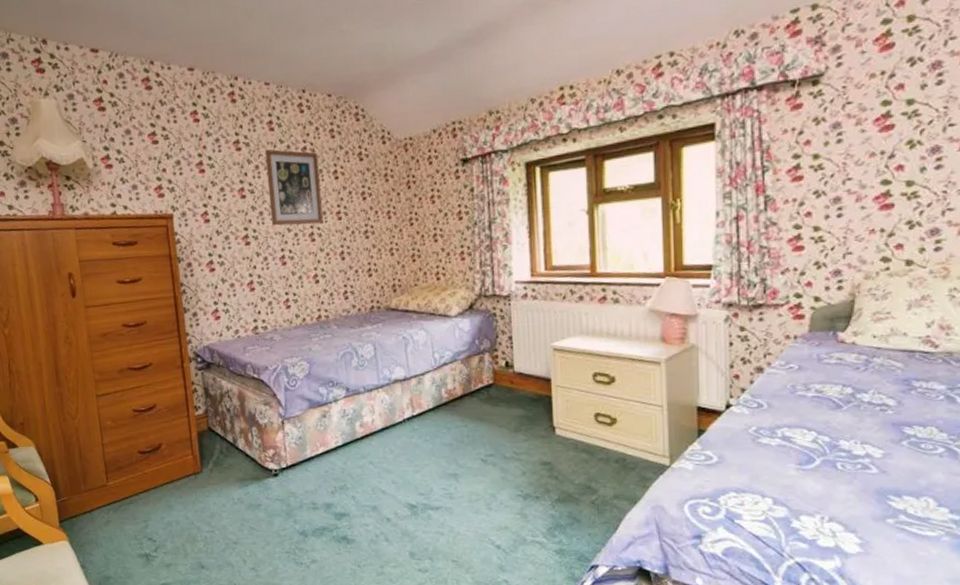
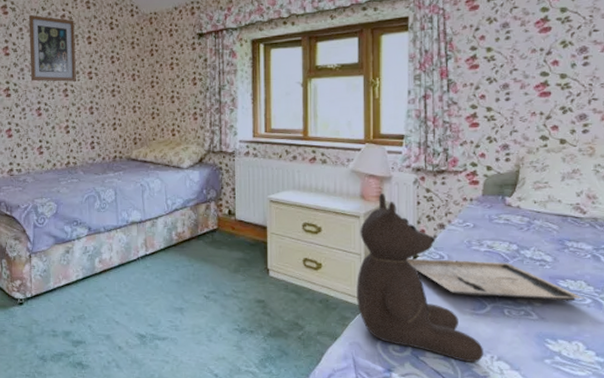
teddy bear: none [658,334,813,525] -> present [357,192,484,363]
tray: none [718,408,936,453] -> present [406,258,585,302]

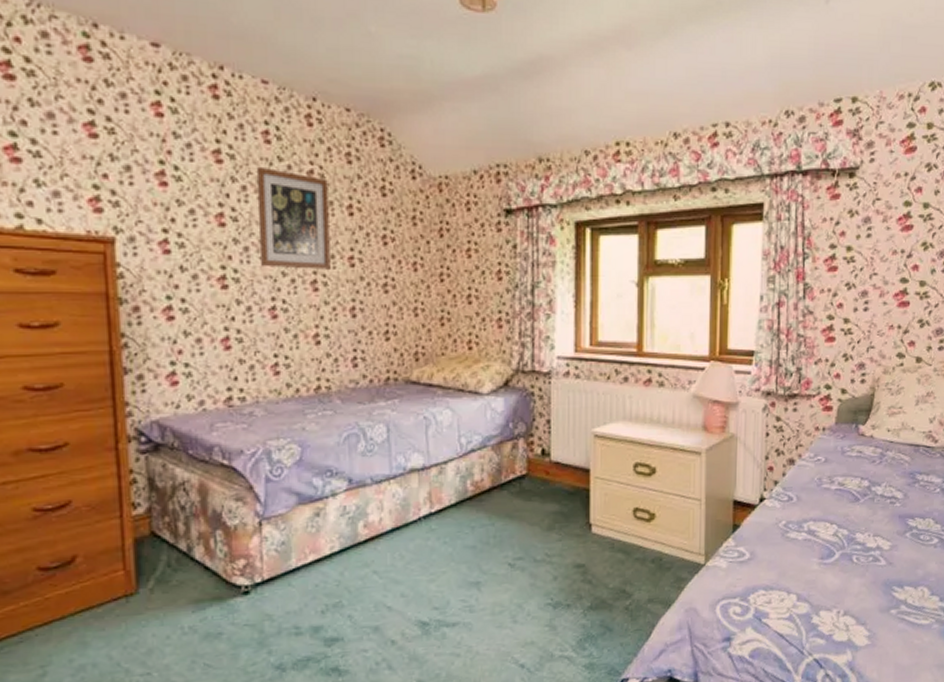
teddy bear: present [357,192,484,363] -> none [695,422,831,621]
tray: present [406,258,585,302] -> none [752,501,932,544]

